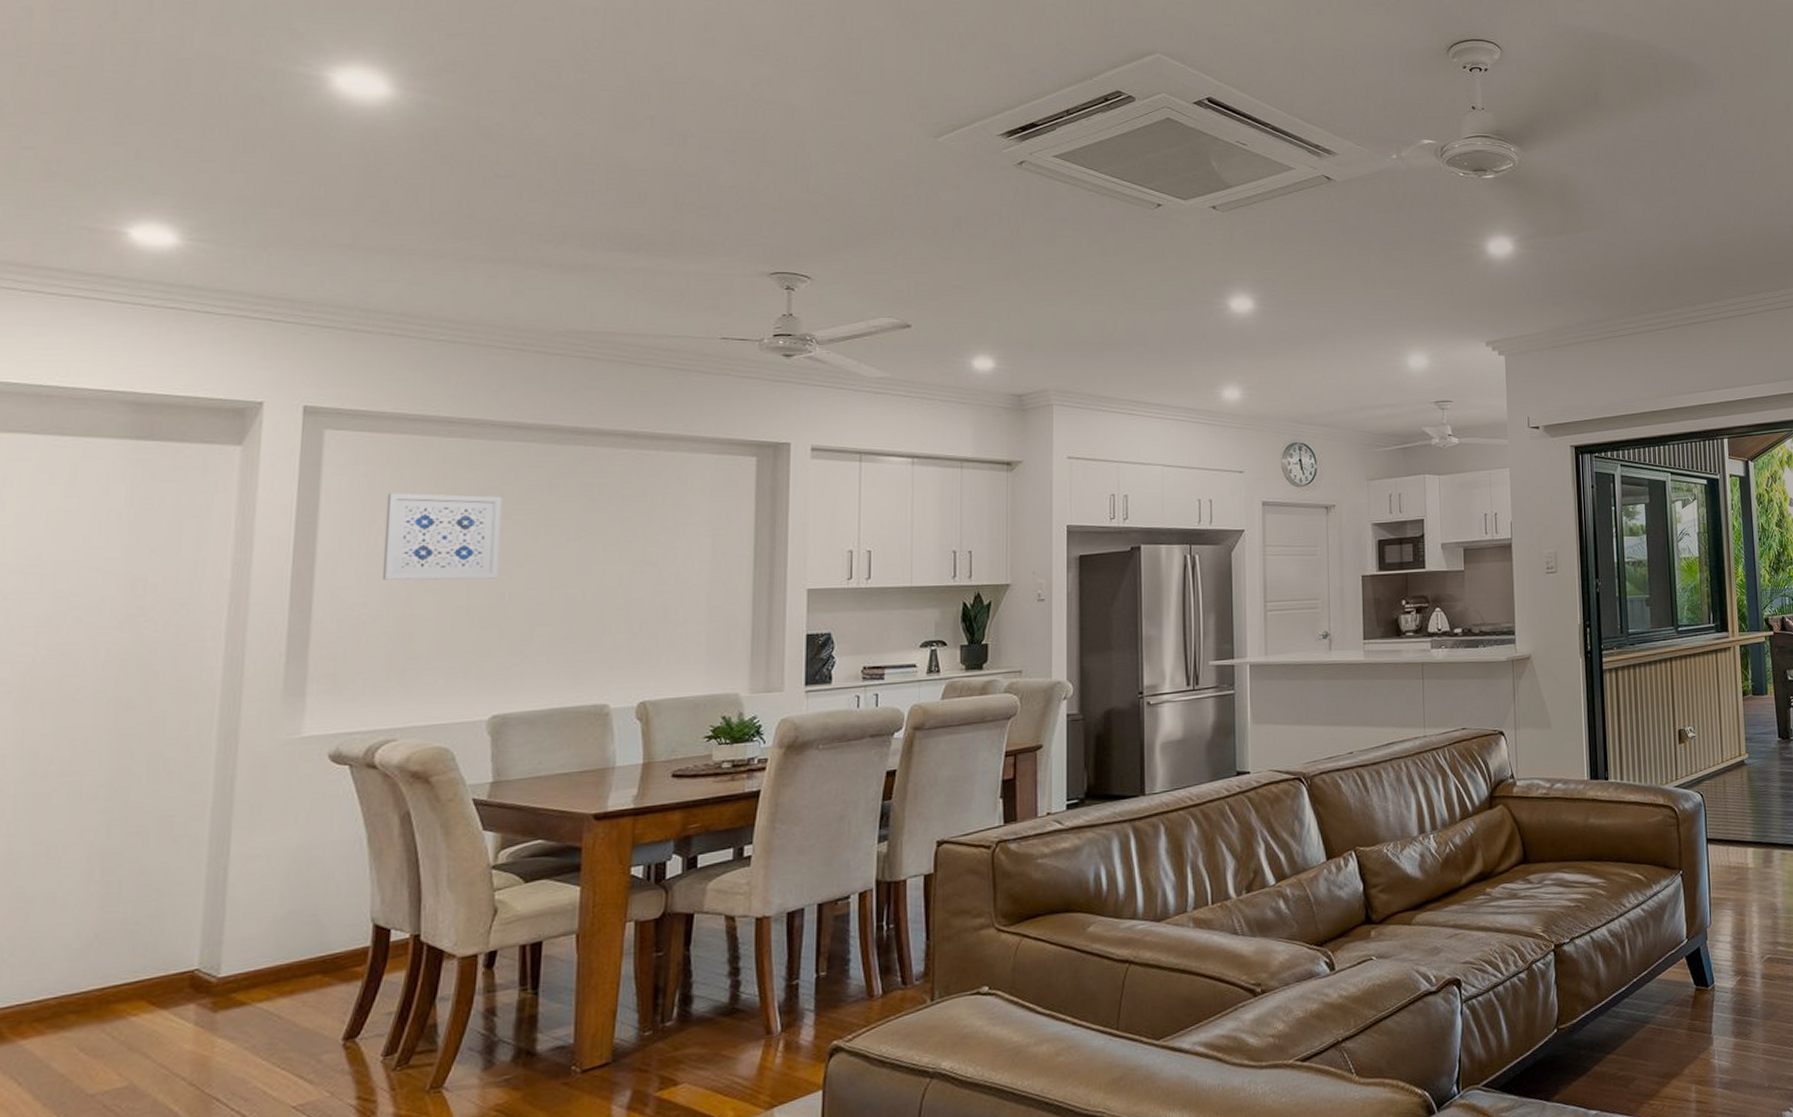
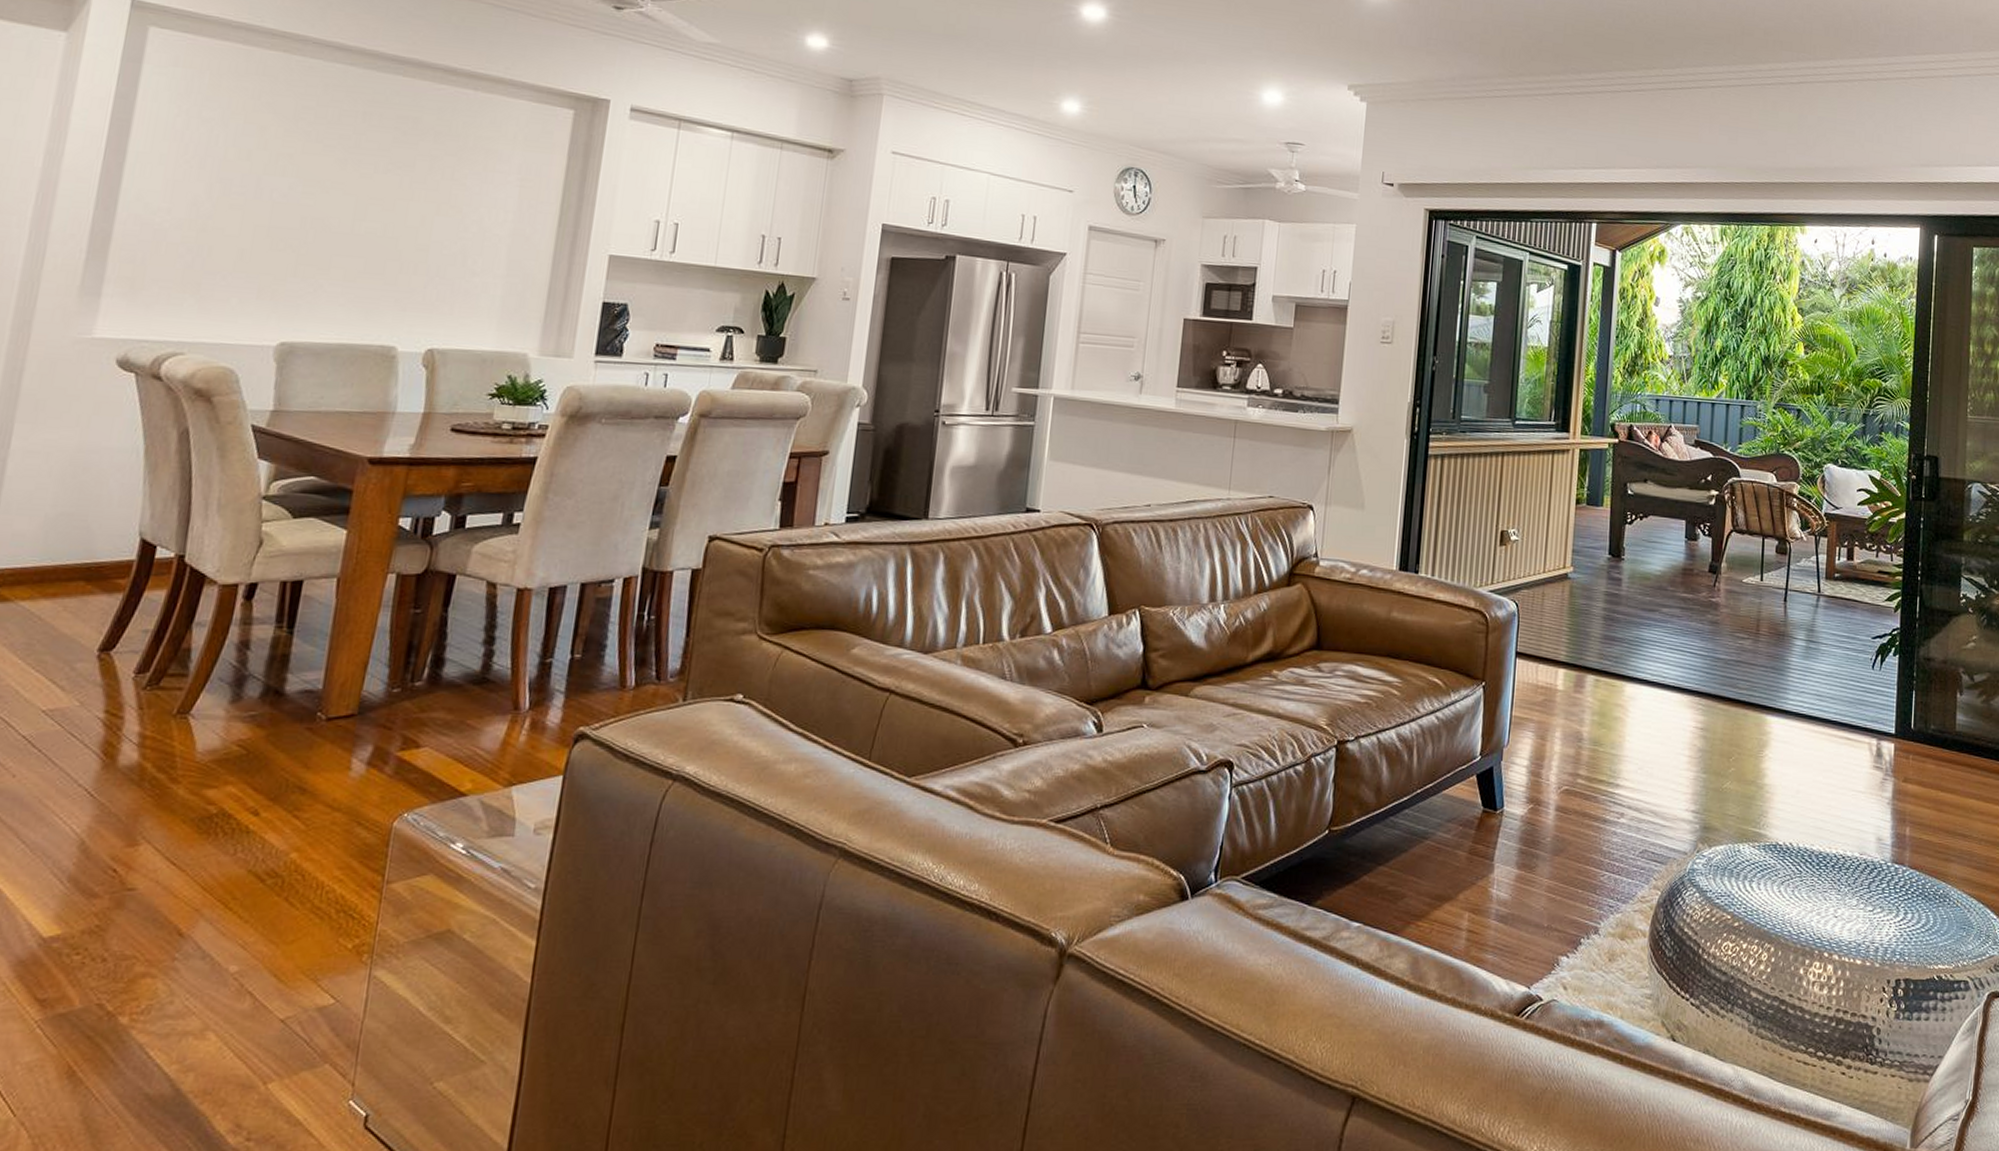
wall art: present [382,493,502,580] -> none [188,100,315,202]

